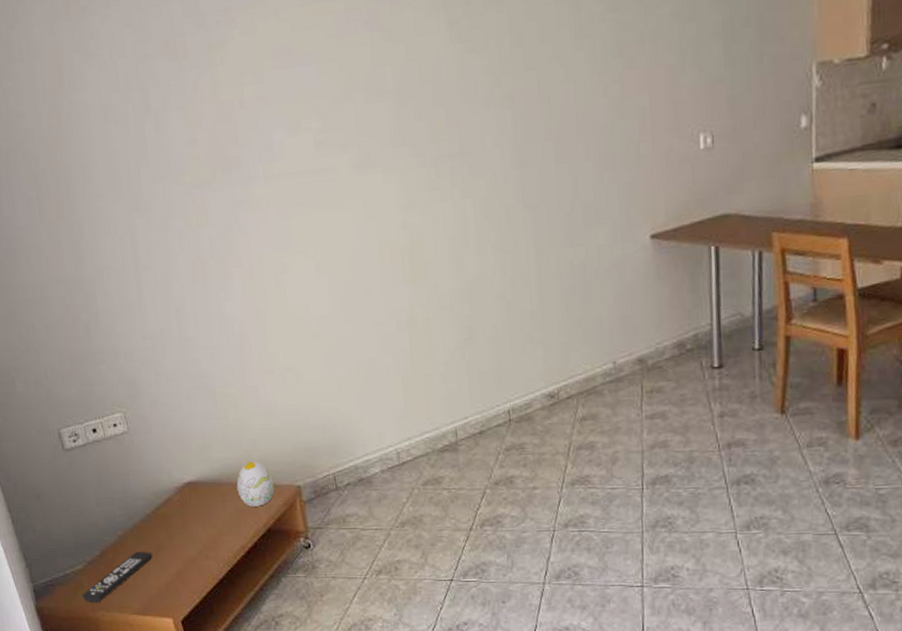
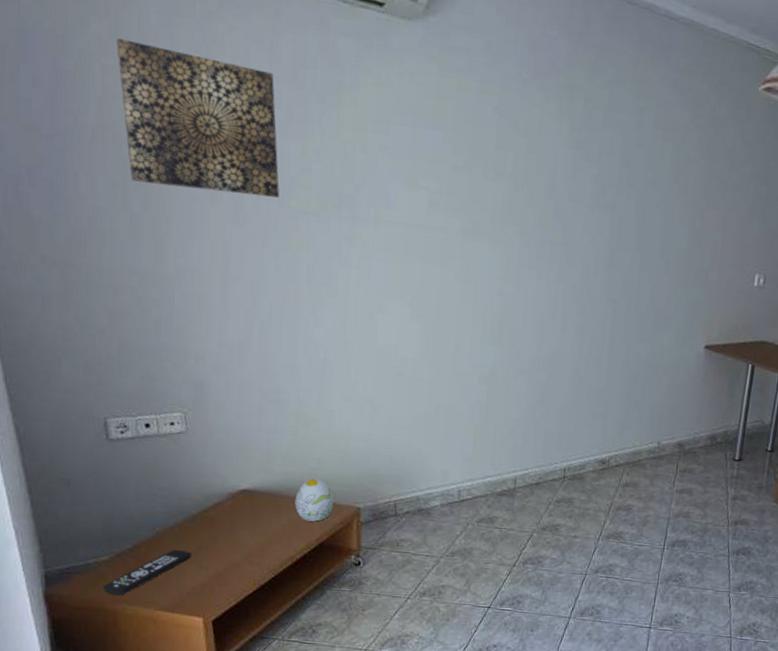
wall art: none [10,51,172,193] -> present [115,38,280,198]

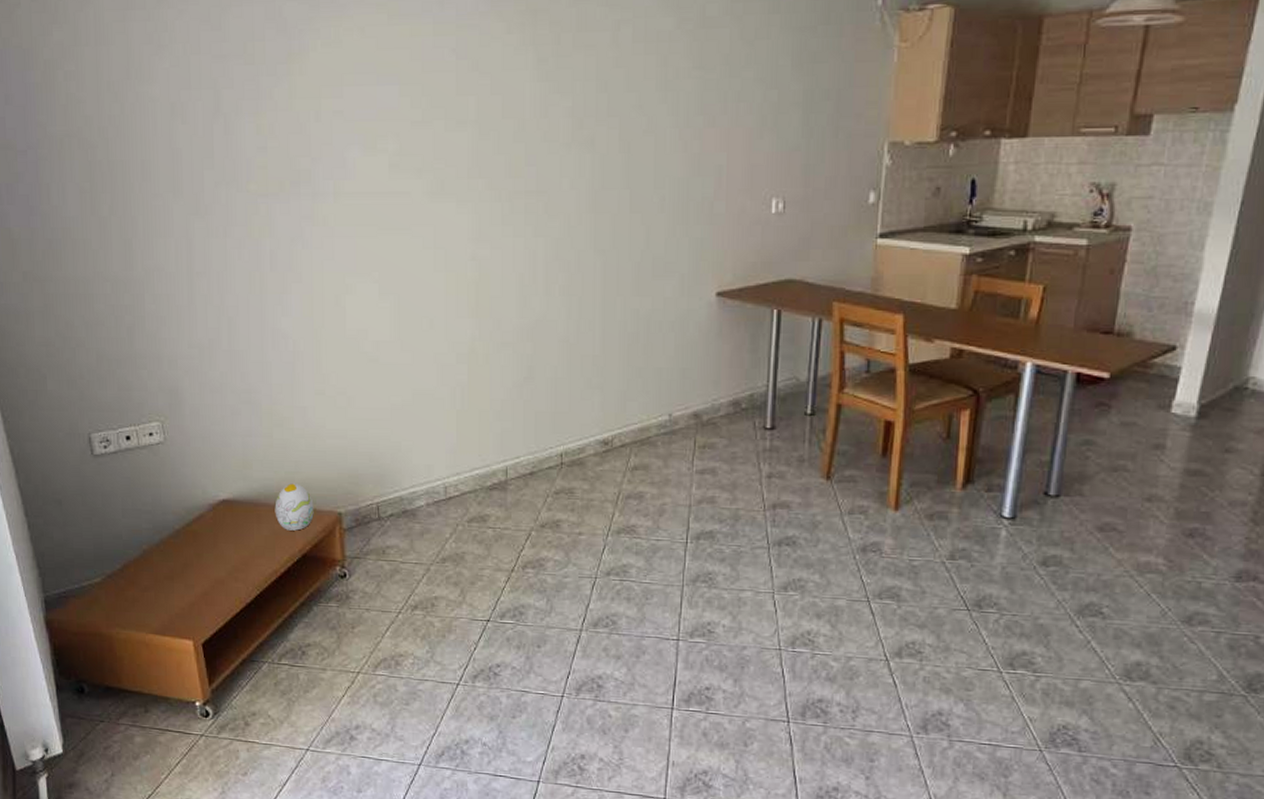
remote control: present [102,550,191,596] -> none [97,568,178,619]
wall art: present [115,38,280,198] -> none [75,42,237,185]

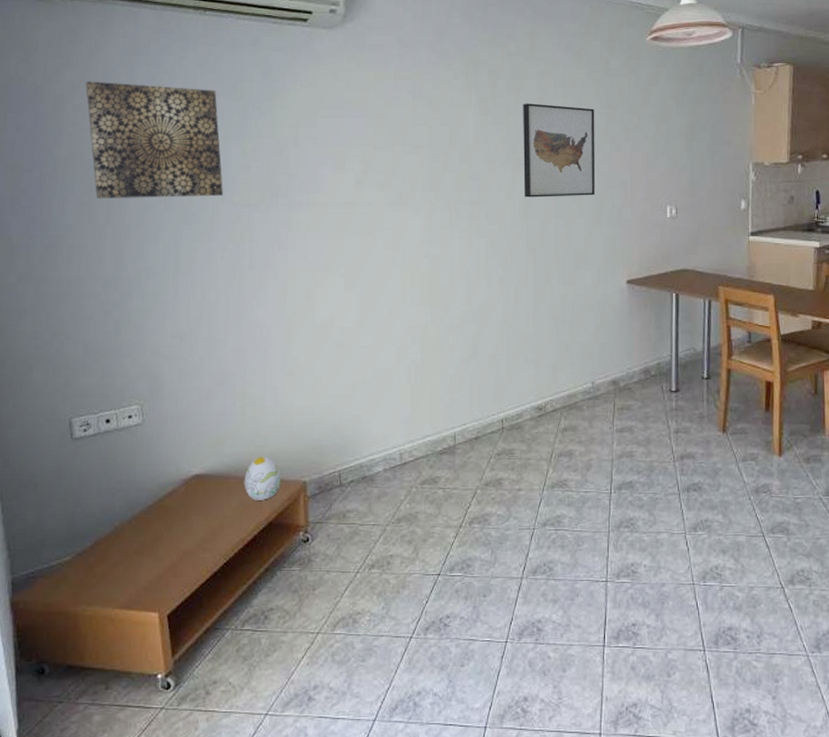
wall art: none [75,42,237,185] -> present [85,81,223,198]
wall art: none [592,64,684,187] -> present [523,103,596,198]

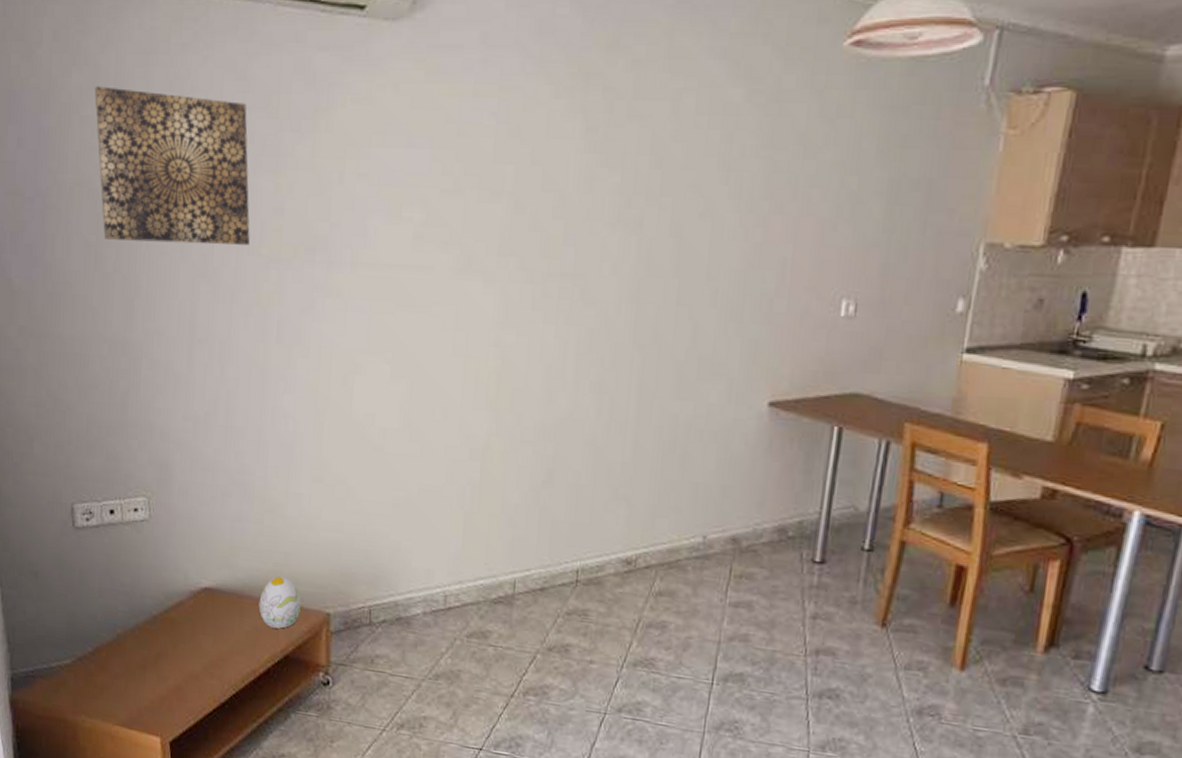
wall art: present [523,103,596,198] -> none [637,137,752,277]

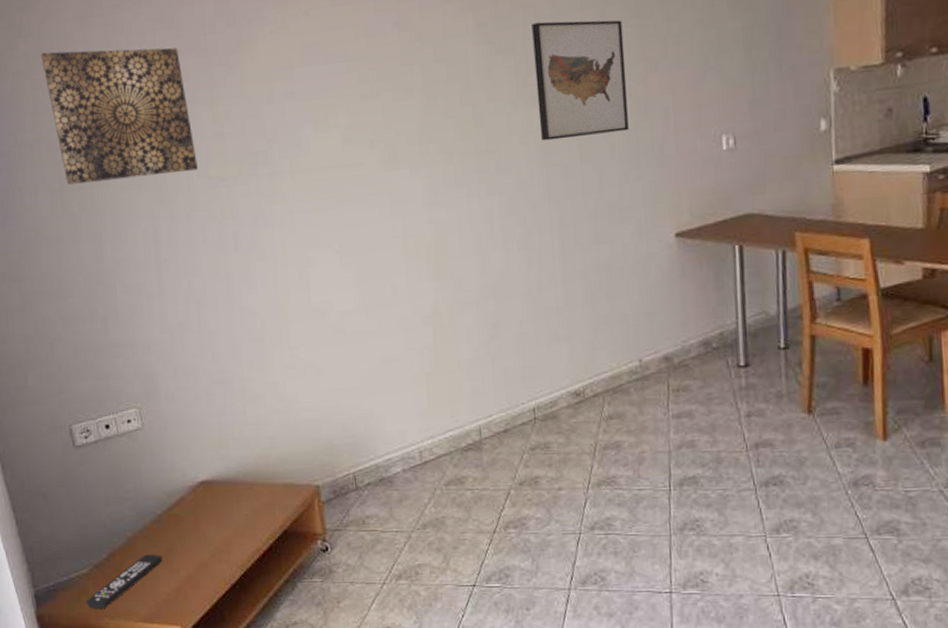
remote control: none [64,656,151,706] -> present [86,555,162,610]
decorative egg: present [258,576,301,629] -> none [253,459,292,507]
wall art: none [637,137,752,277] -> present [531,20,629,141]

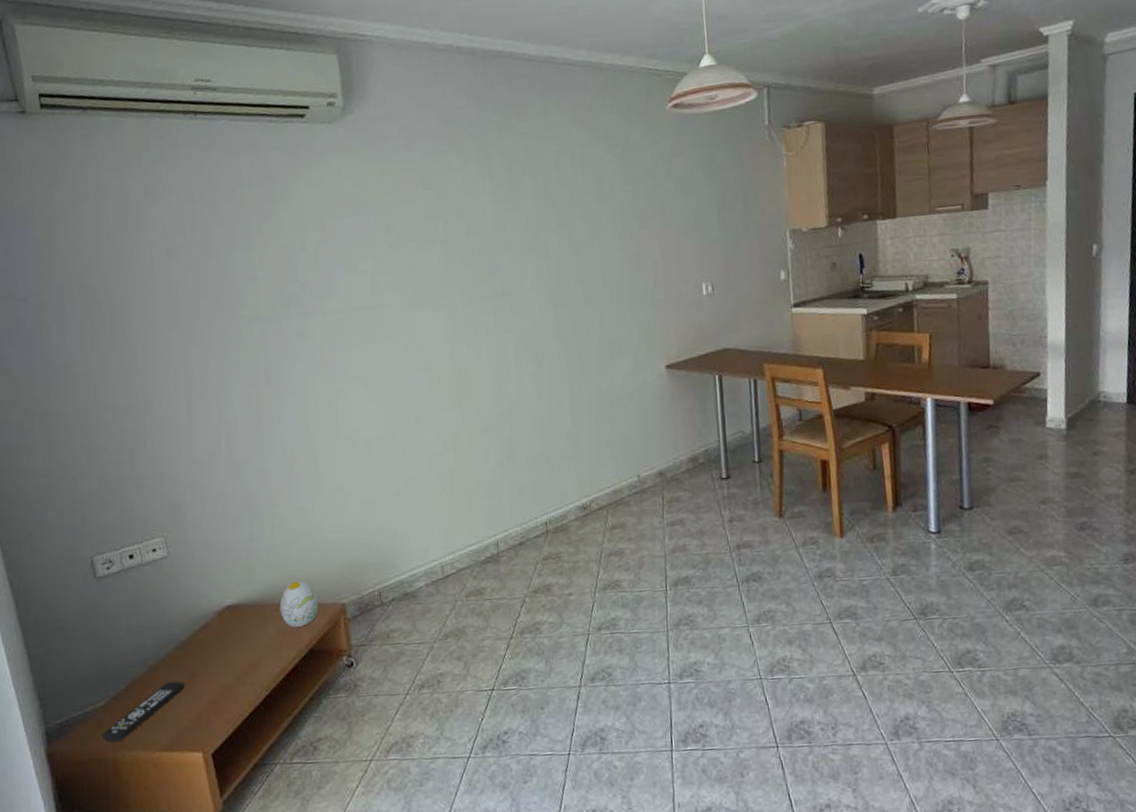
wall art: present [40,47,198,185] -> none [75,198,231,323]
decorative egg: none [253,459,292,507] -> present [279,580,319,628]
wall art: present [531,20,629,141] -> none [541,185,625,286]

